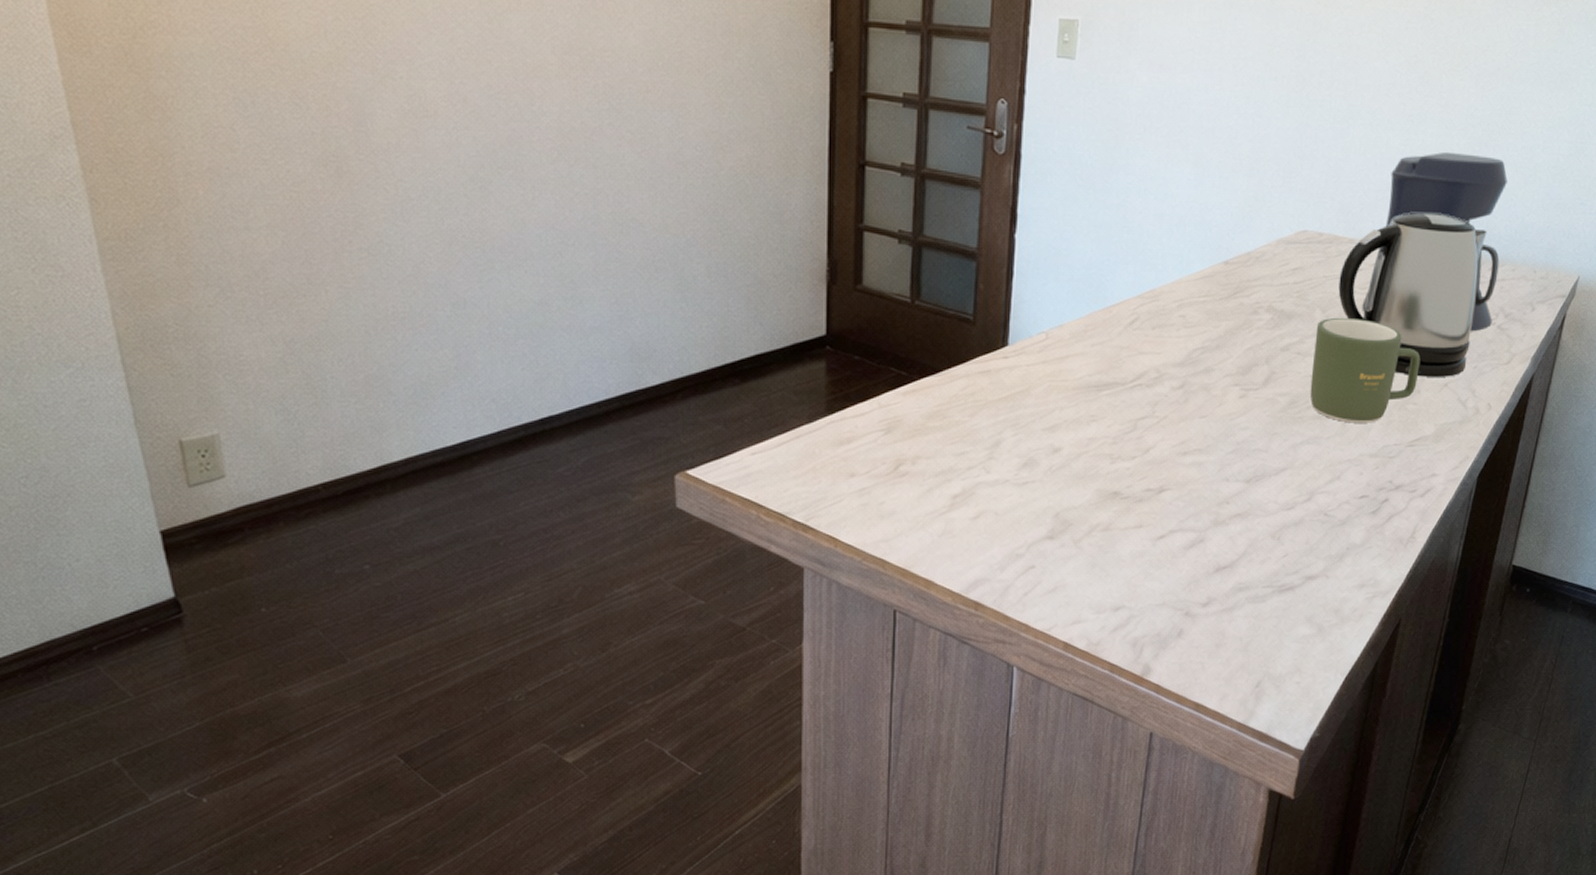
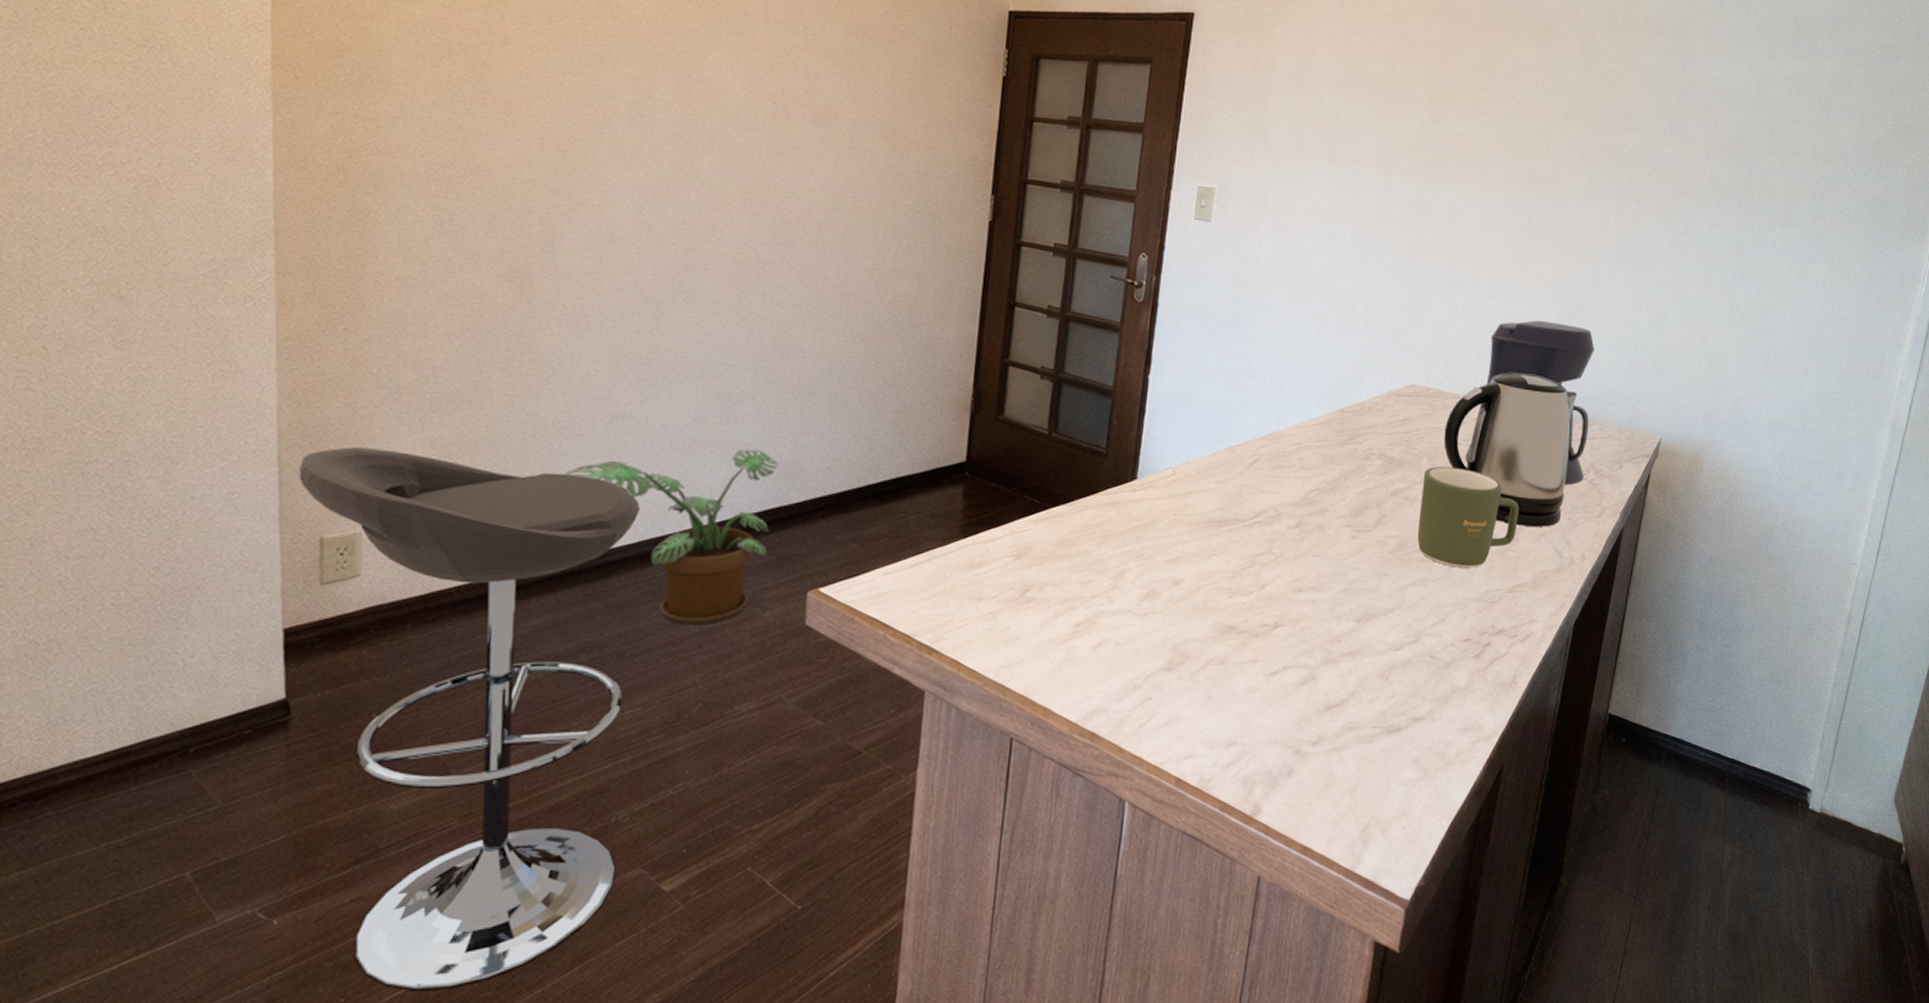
bar stool: none [145,349,519,857] -> present [298,447,640,991]
potted plant: none [414,332,631,512] -> present [565,448,779,625]

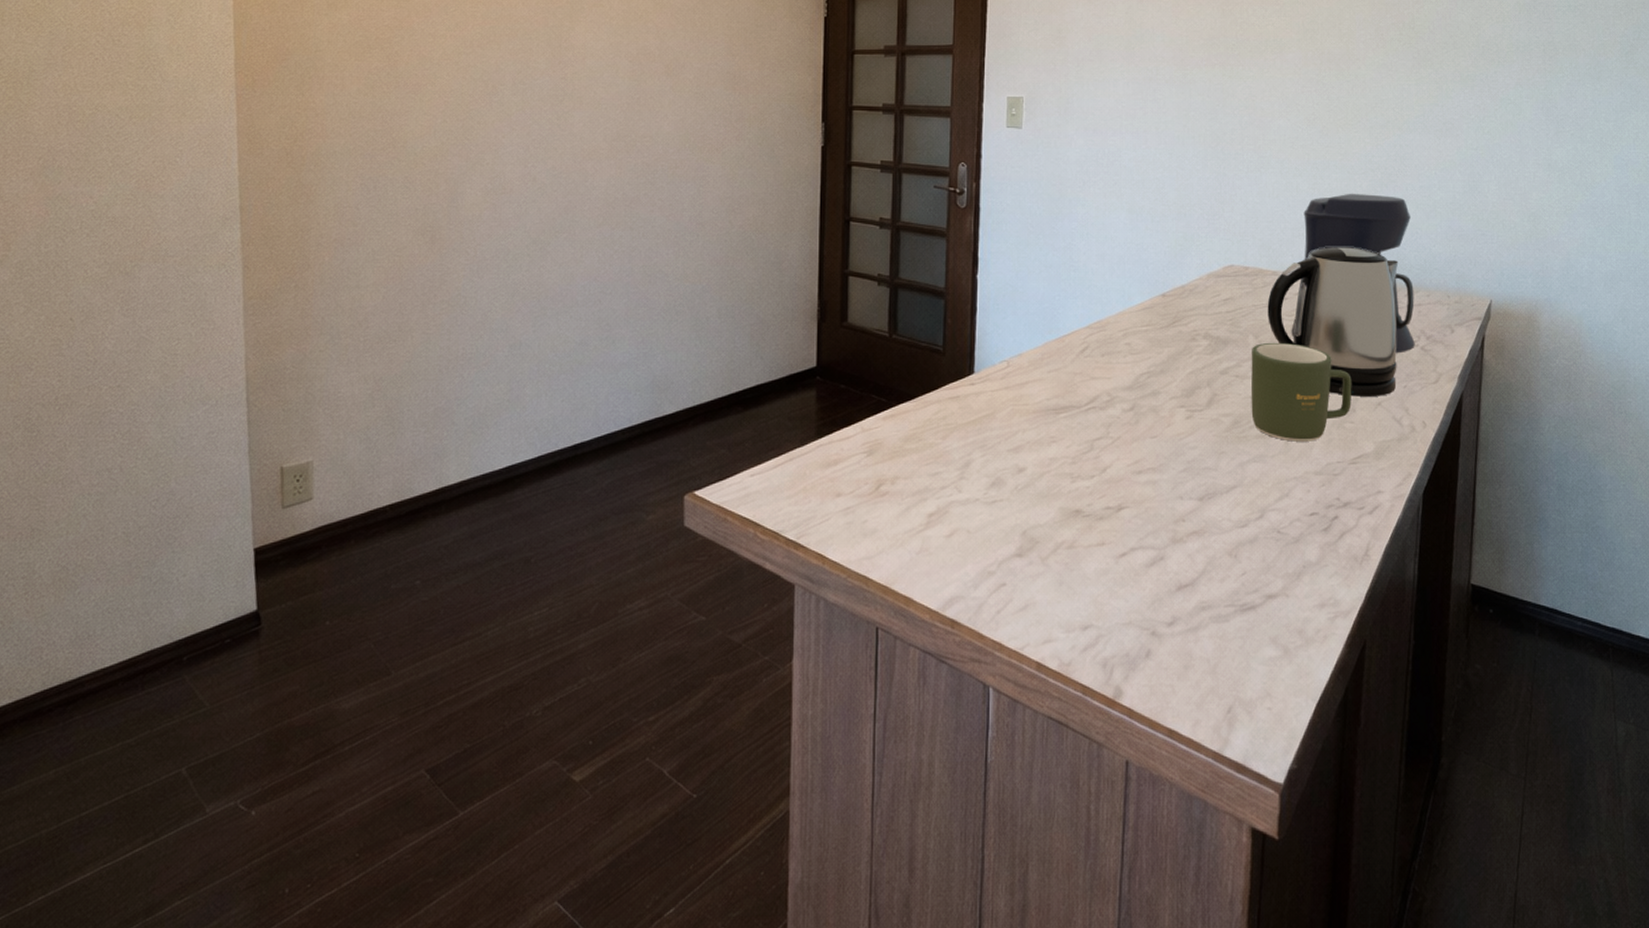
bar stool: present [298,447,640,991] -> none [263,387,537,877]
potted plant: present [565,448,779,625] -> none [474,367,653,531]

